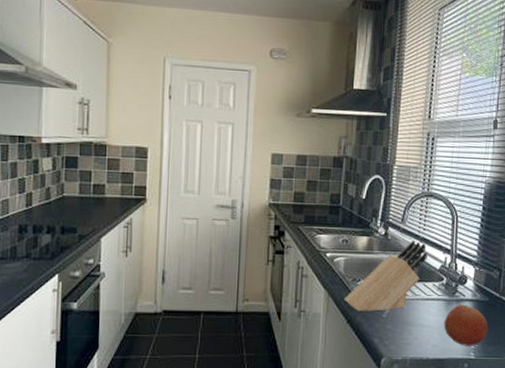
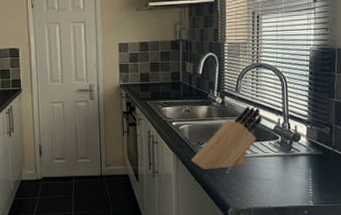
fruit: present [443,304,488,346] -> none [282,159,324,195]

